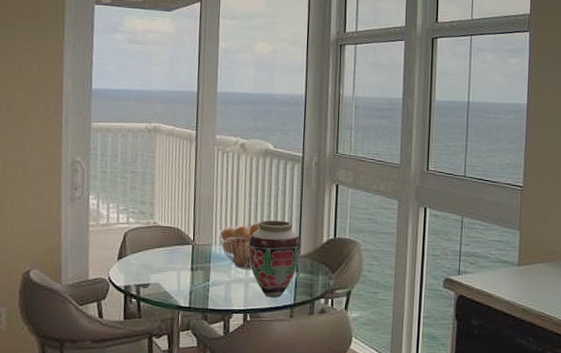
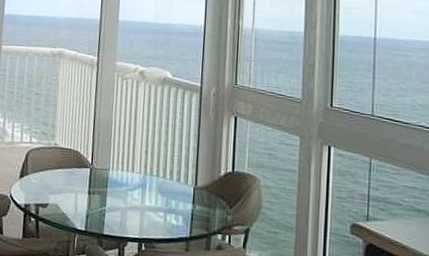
fruit basket: present [218,222,260,269] -> none [116,150,157,198]
vase: present [248,220,301,298] -> none [144,148,198,229]

